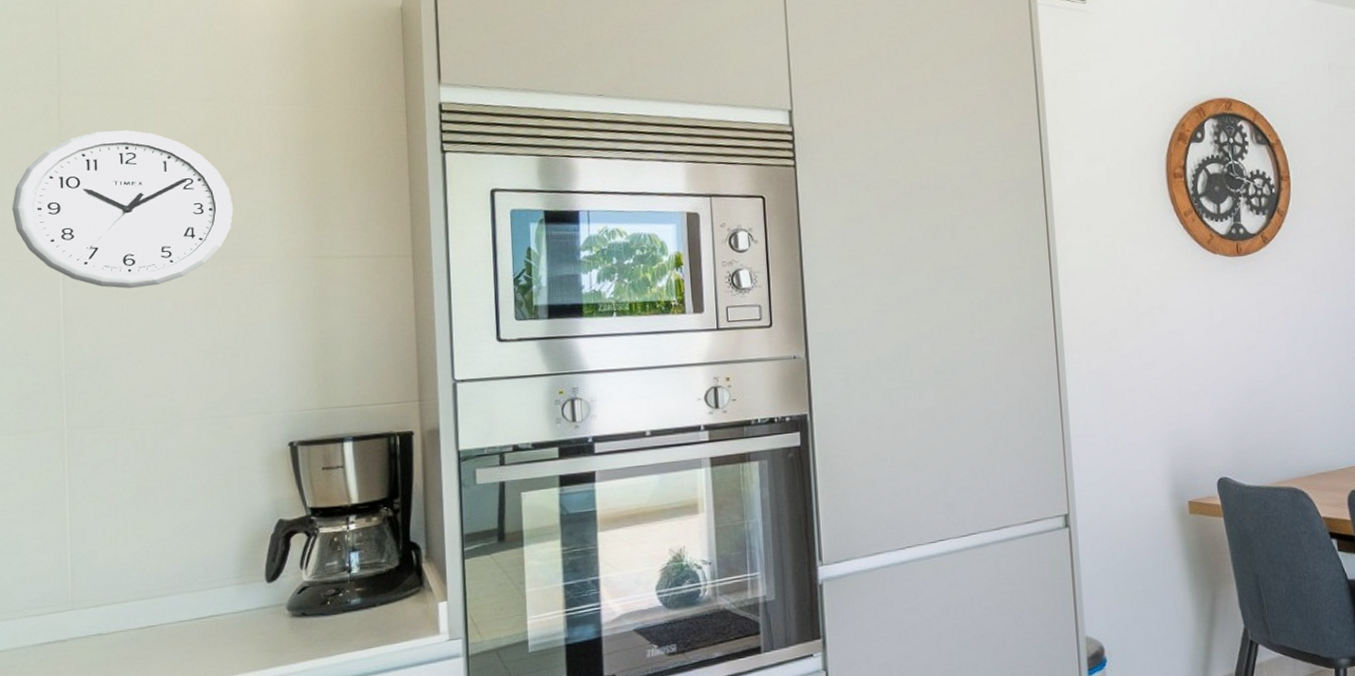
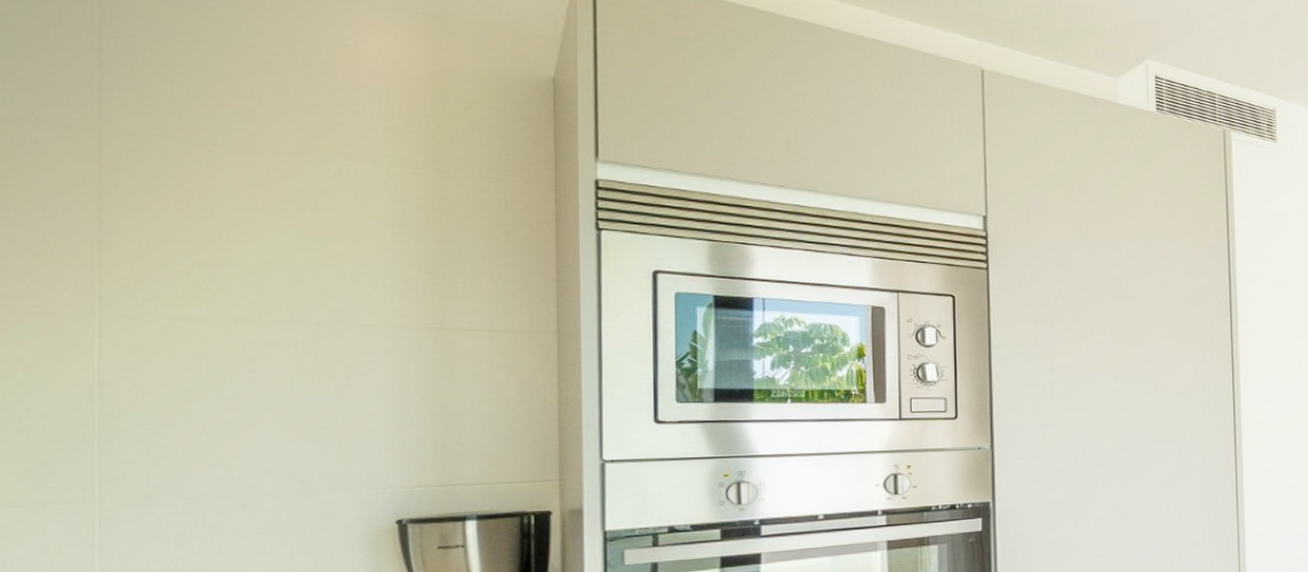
wall clock: present [12,130,234,289] -> none [29,177,335,350]

